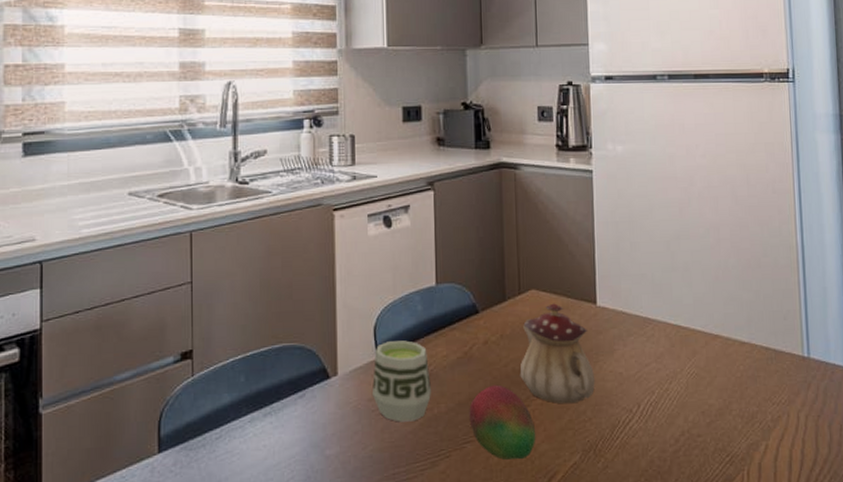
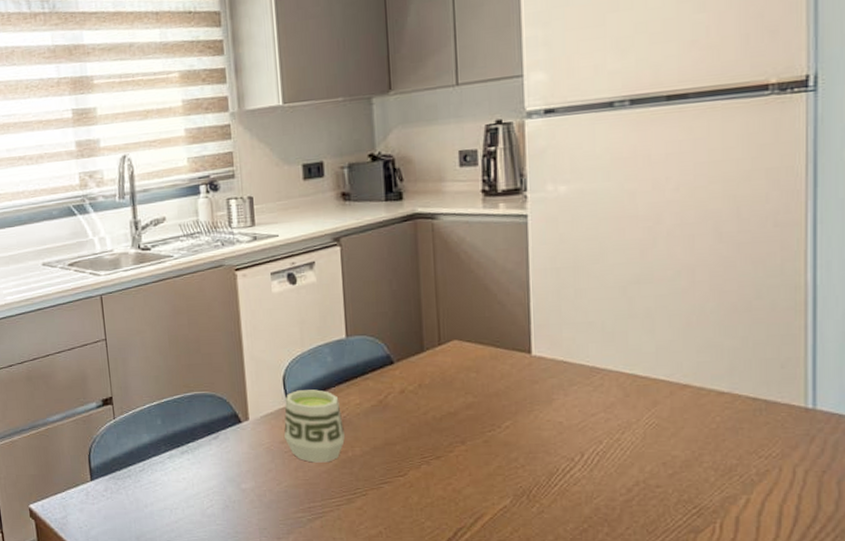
fruit: present [469,384,536,460] -> none [385,431,460,501]
teapot: present [520,303,596,404] -> none [441,353,530,451]

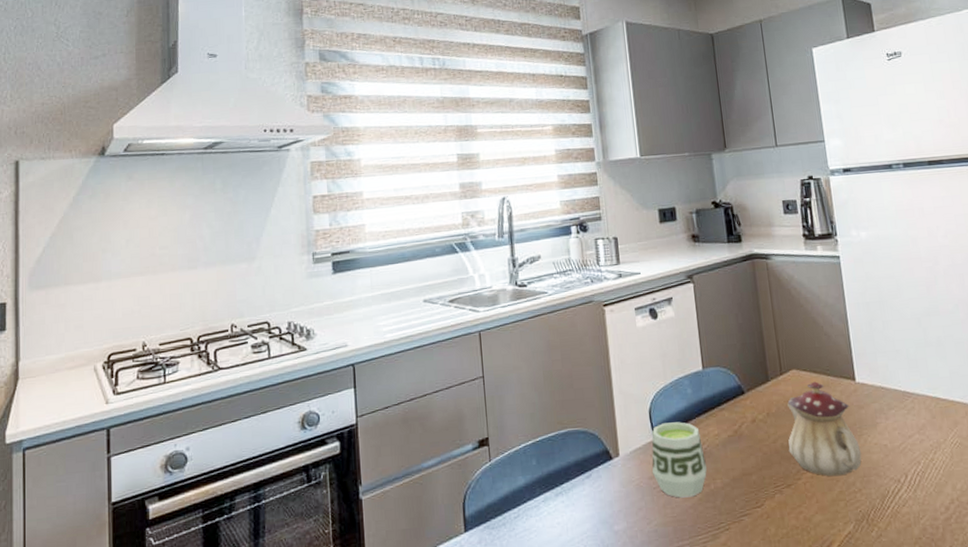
teapot: none [441,353,530,451] -> present [787,381,862,477]

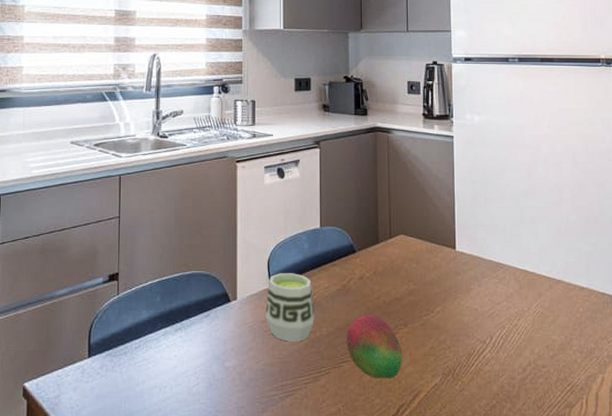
fruit: none [743,460,810,531] -> present [346,314,403,379]
teapot: present [787,381,862,477] -> none [389,247,454,333]

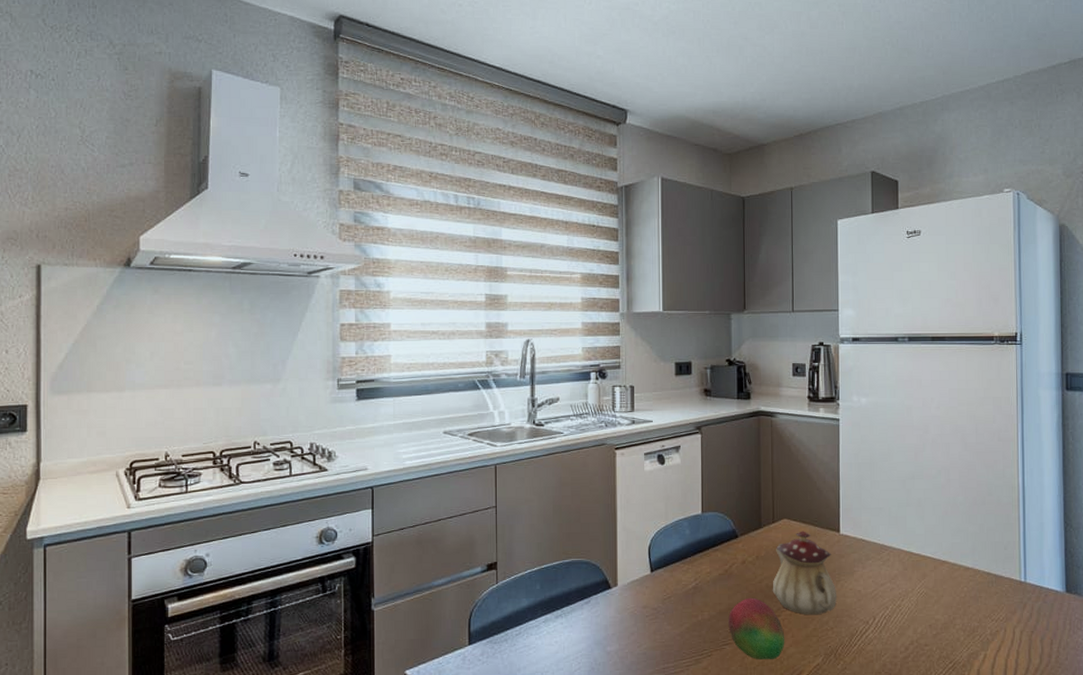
cup: present [266,273,314,342] -> none [647,559,696,626]
teapot: none [389,247,454,333] -> present [772,531,837,615]

